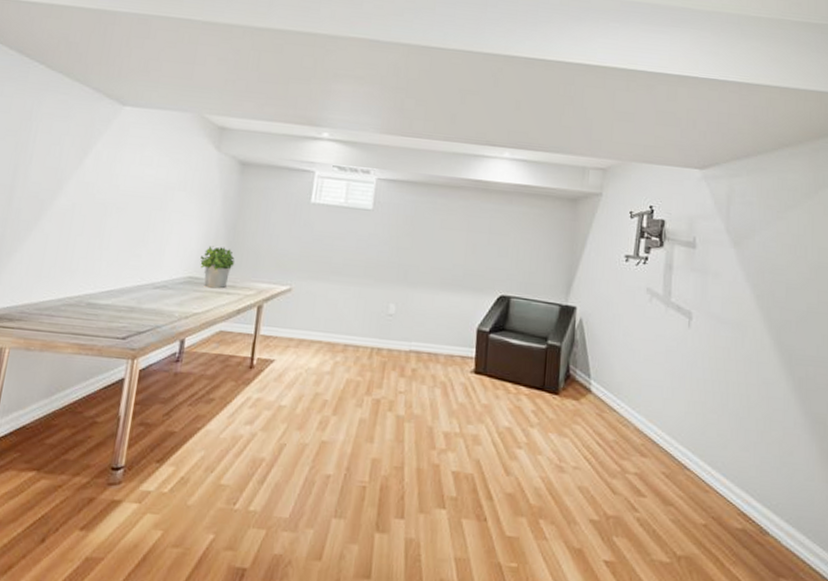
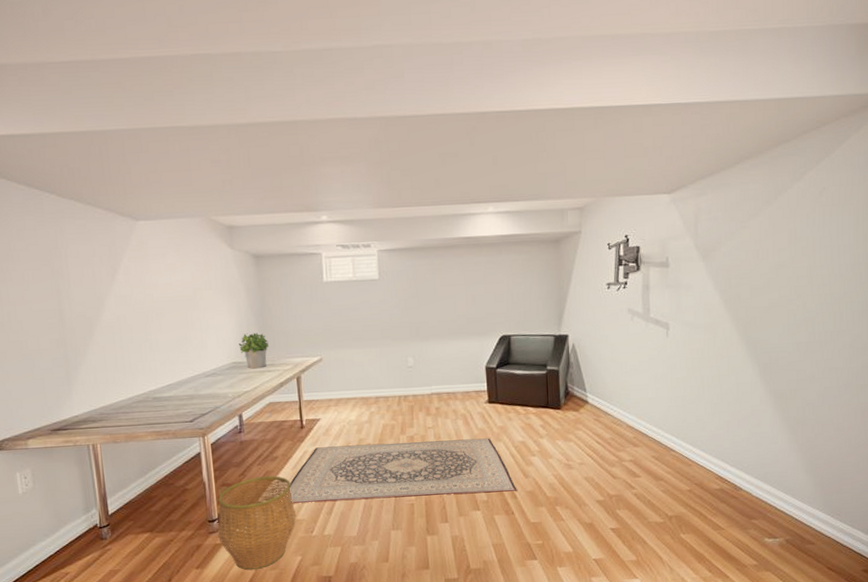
basket: none [118,420,223,544] -> present [217,475,297,571]
area rug: none [201,395,495,491] -> present [278,438,517,504]

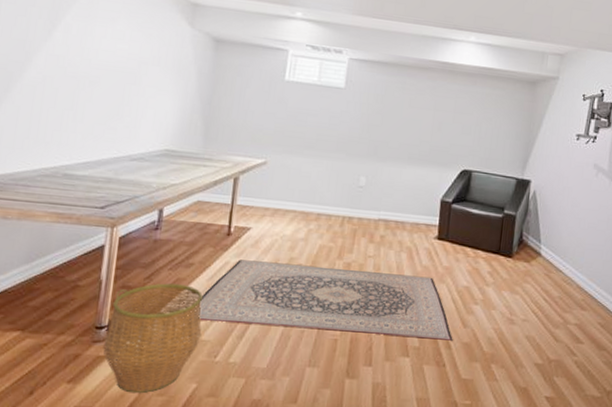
potted plant: present [239,333,270,369] -> none [176,120,211,161]

